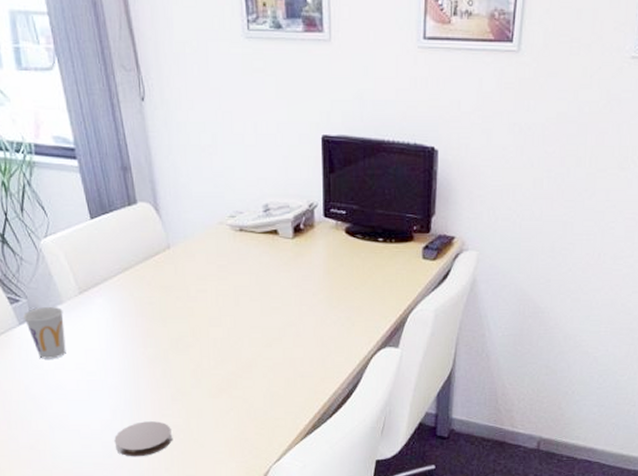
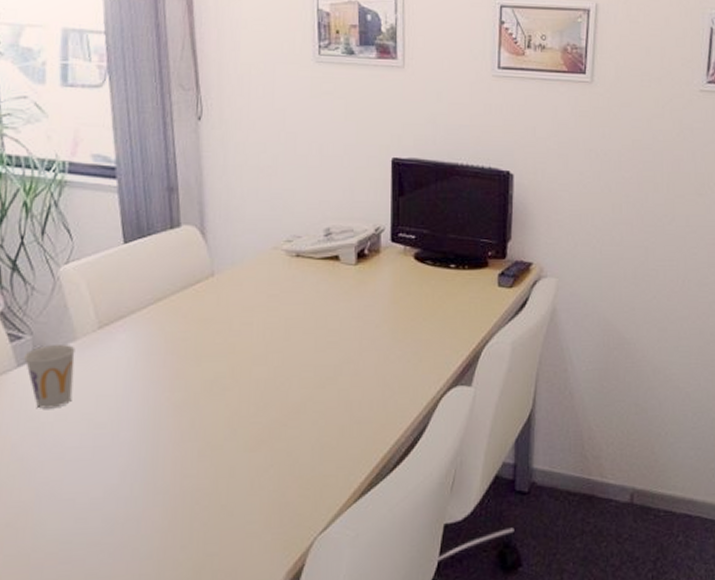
coaster: present [114,421,173,457] -> none [119,484,195,533]

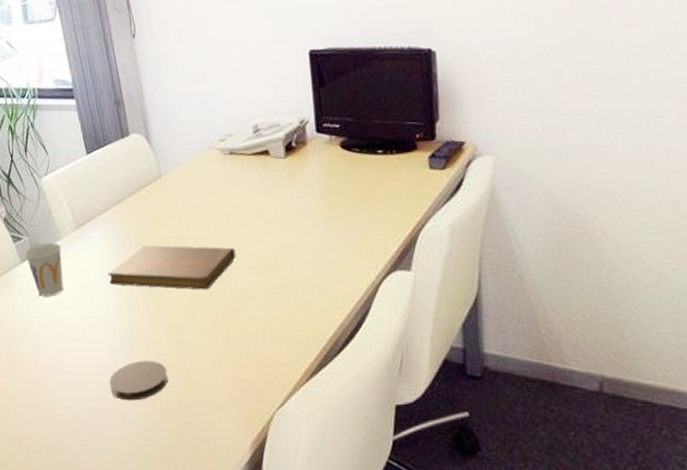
coaster: none [119,484,195,533] -> present [109,361,169,401]
notebook: none [133,351,291,403] -> present [107,245,236,290]

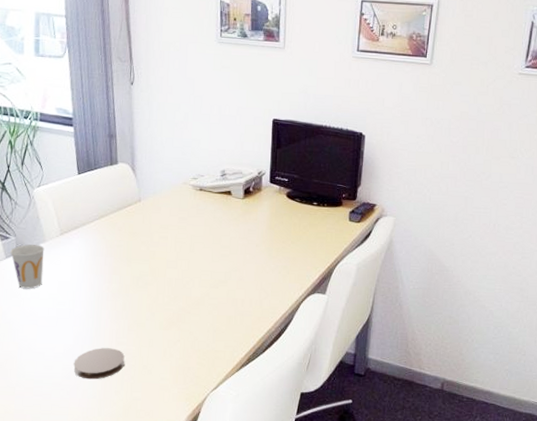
notebook: present [107,245,236,290] -> none [83,254,194,295]

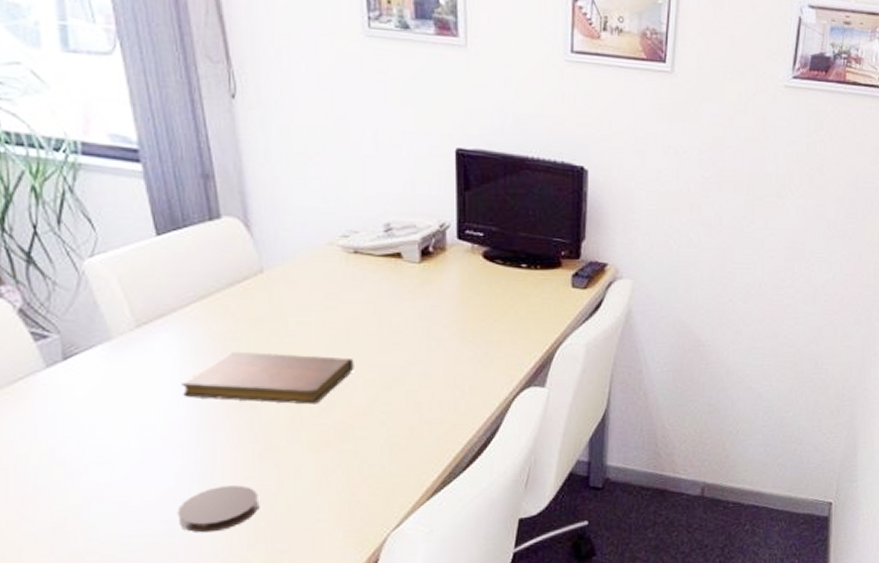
cup: present [9,244,45,289] -> none [51,343,114,411]
notebook: none [83,254,194,295] -> present [181,351,354,405]

